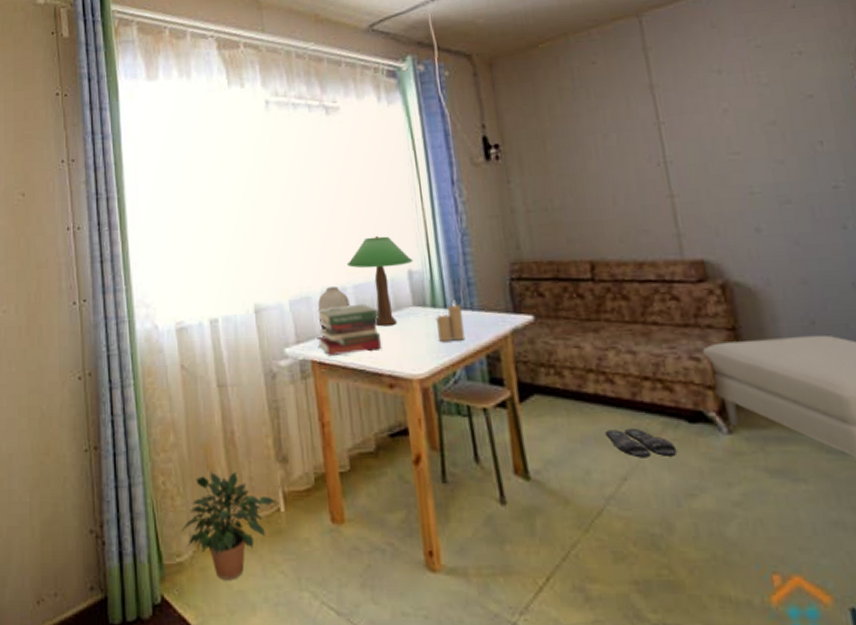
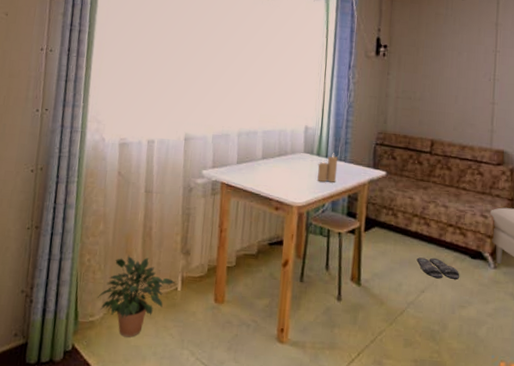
books: present [317,303,382,355] -> none [229,144,278,181]
vase: present [318,287,350,330] -> none [233,129,258,161]
table lamp: present [346,235,414,327] -> none [261,96,311,165]

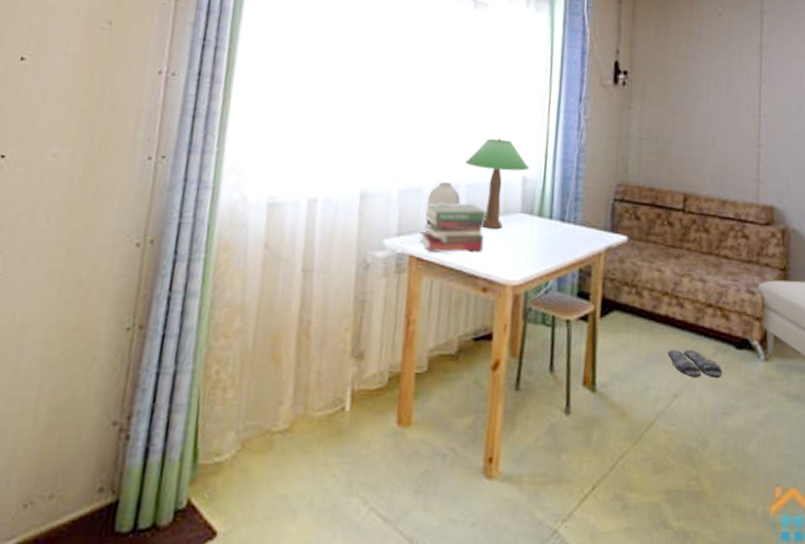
potted plant: present [97,255,175,338] -> none [227,362,341,483]
books: none [229,144,278,181] -> present [420,203,487,253]
vase: none [233,129,258,161] -> present [426,182,461,225]
table lamp: none [261,96,311,165] -> present [464,137,530,230]
candle: present [317,153,338,183] -> none [539,212,566,252]

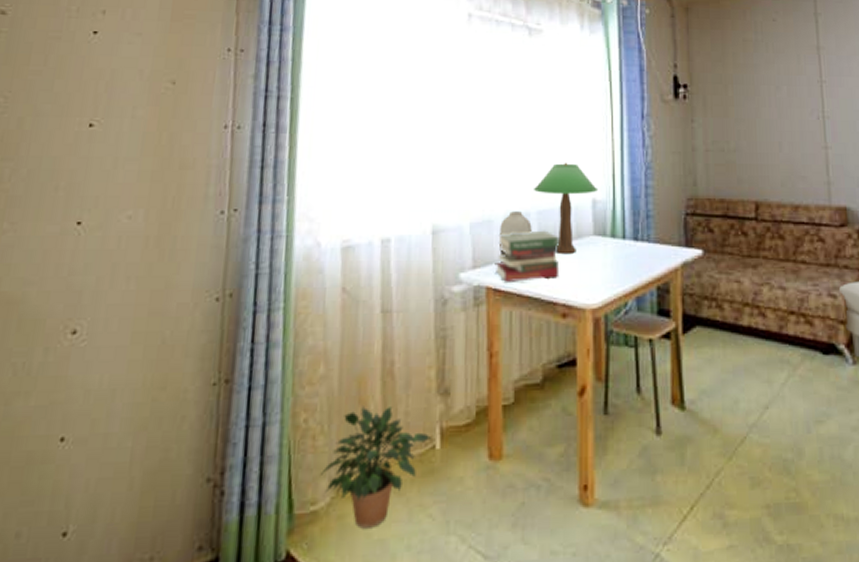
potted plant: none [227,362,341,483] -> present [319,406,431,529]
slippers: present [667,349,721,378] -> none [754,359,810,388]

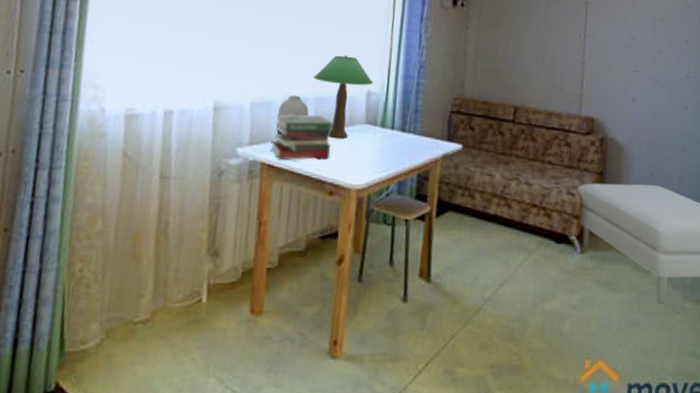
potted plant: present [319,406,431,529] -> none [91,260,198,367]

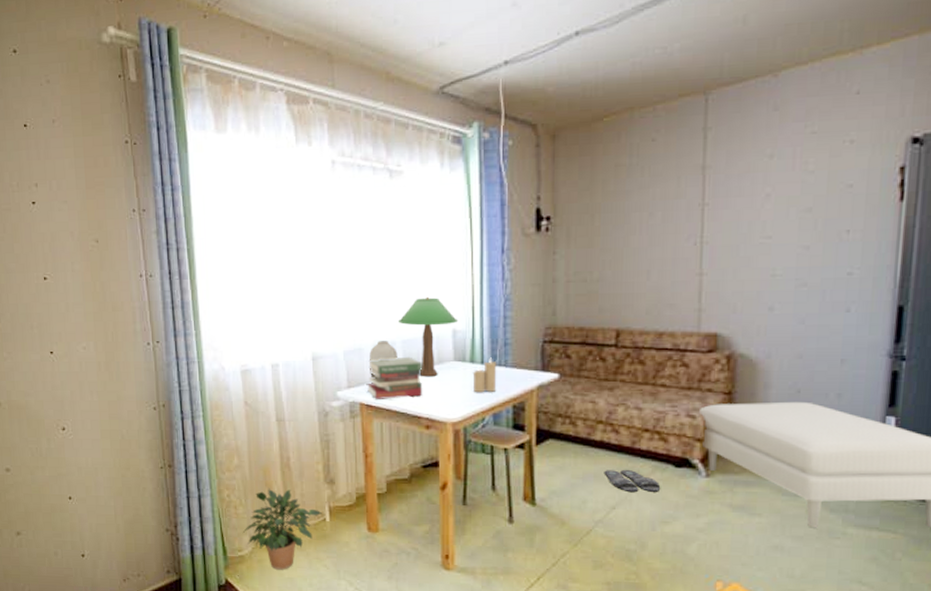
potted plant: none [91,260,198,367] -> present [242,488,322,570]
candle: none [381,123,407,159] -> present [472,357,497,392]
slippers: none [495,244,543,269] -> present [604,469,660,493]

